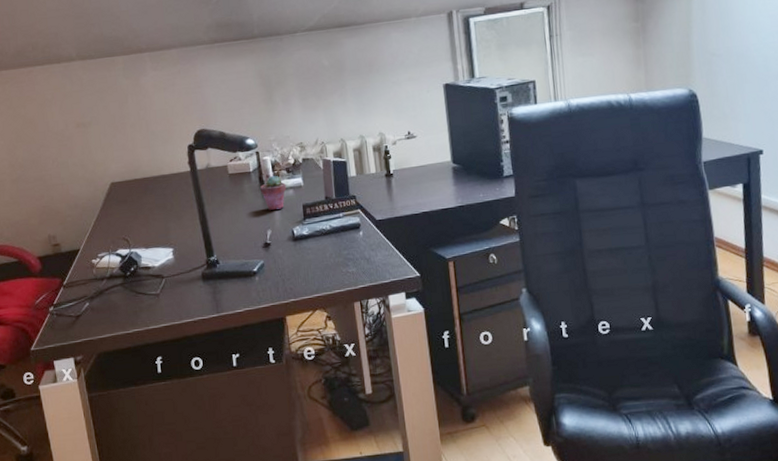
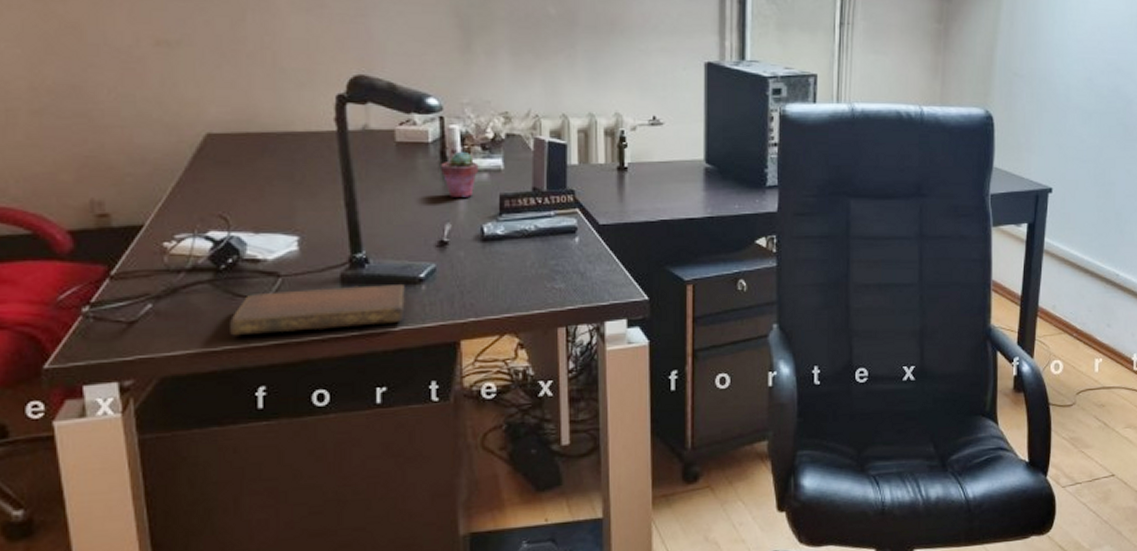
notebook: none [135,277,246,322] -> present [228,285,405,336]

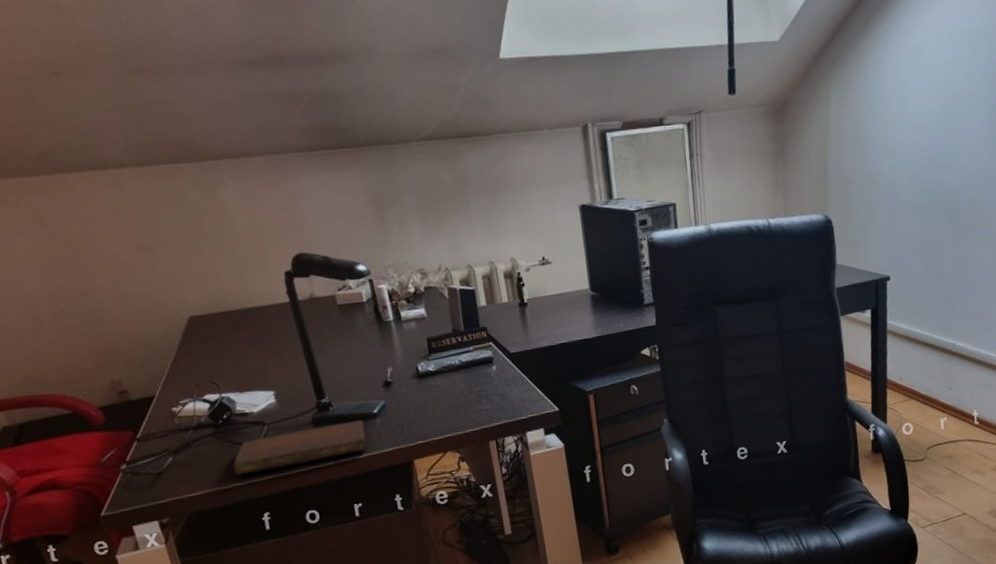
potted succulent: present [441,151,479,197] -> none [376,305,407,345]

